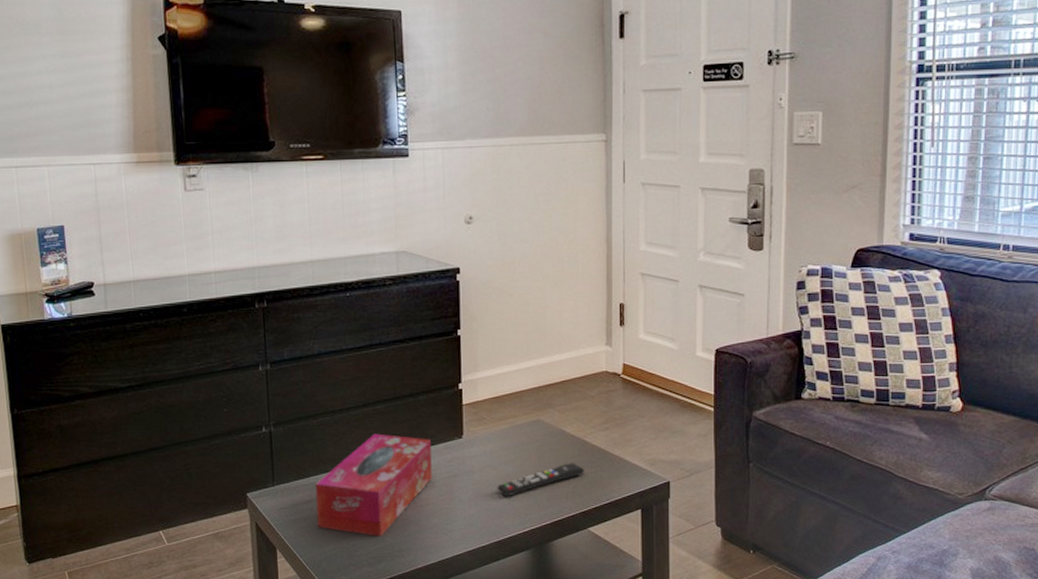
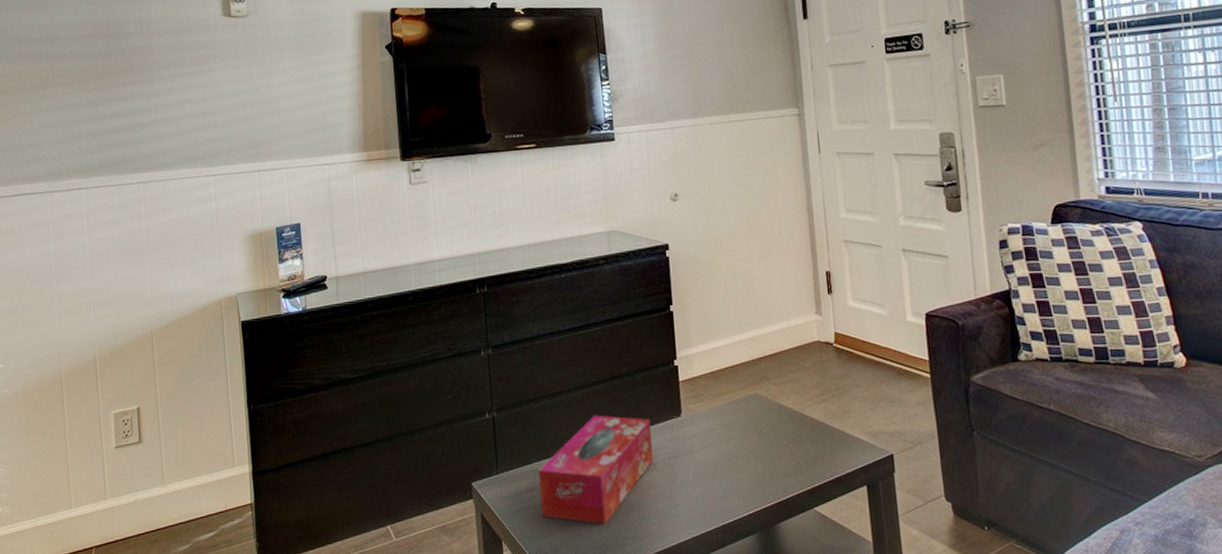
remote control: present [497,463,584,497] -> none [718,438,805,477]

